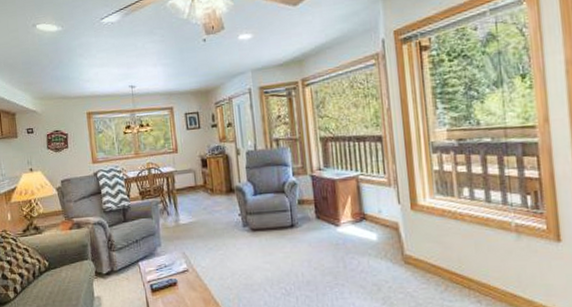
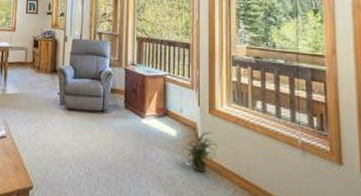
potted plant: none [387,227,424,274] -> present [184,127,218,173]

